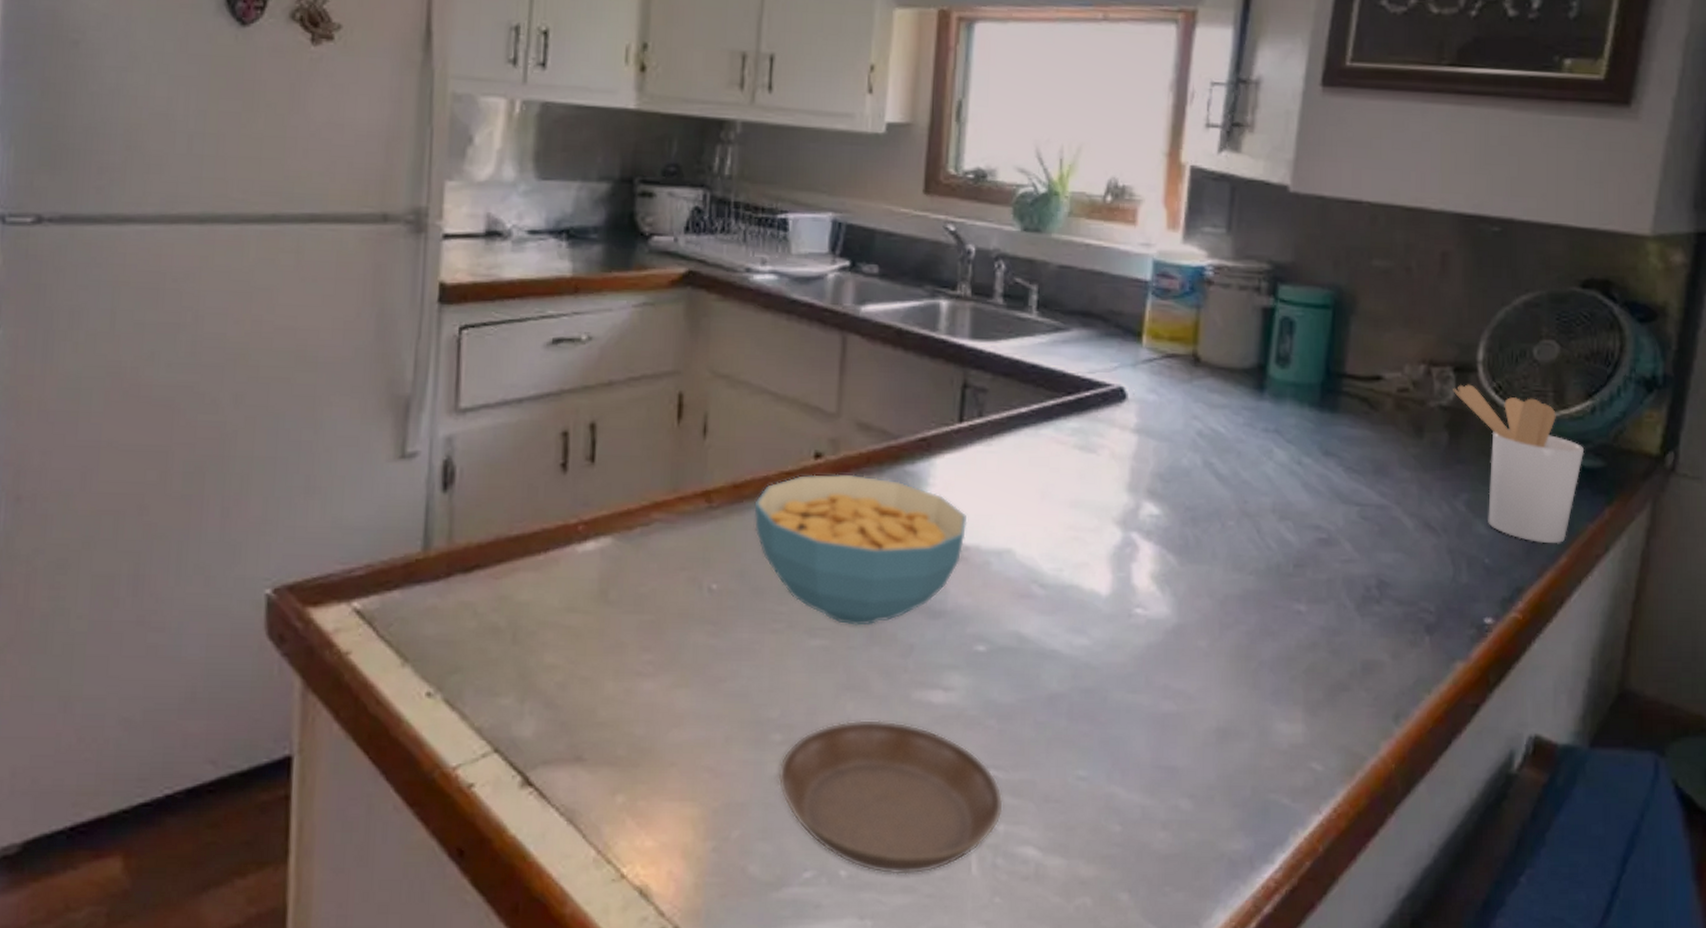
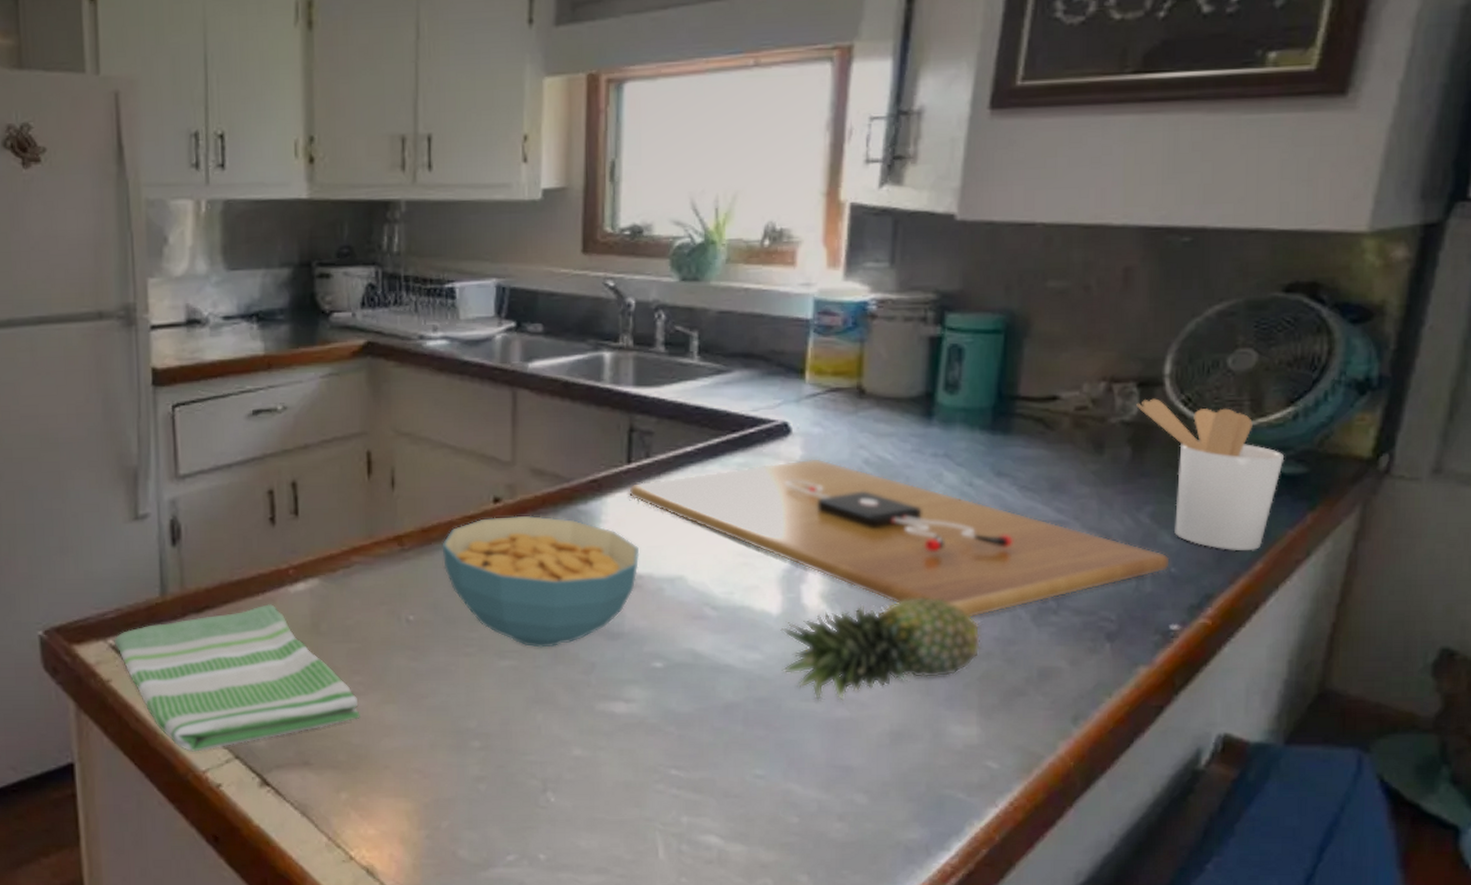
dish towel: none [359,565,647,743] -> present [114,604,360,752]
saucer: present [778,719,1004,875] -> none [479,727,686,858]
cutting board: none [958,427,1484,605] -> present [628,458,1170,618]
fruit: none [1109,581,1308,693] -> present [780,597,981,701]

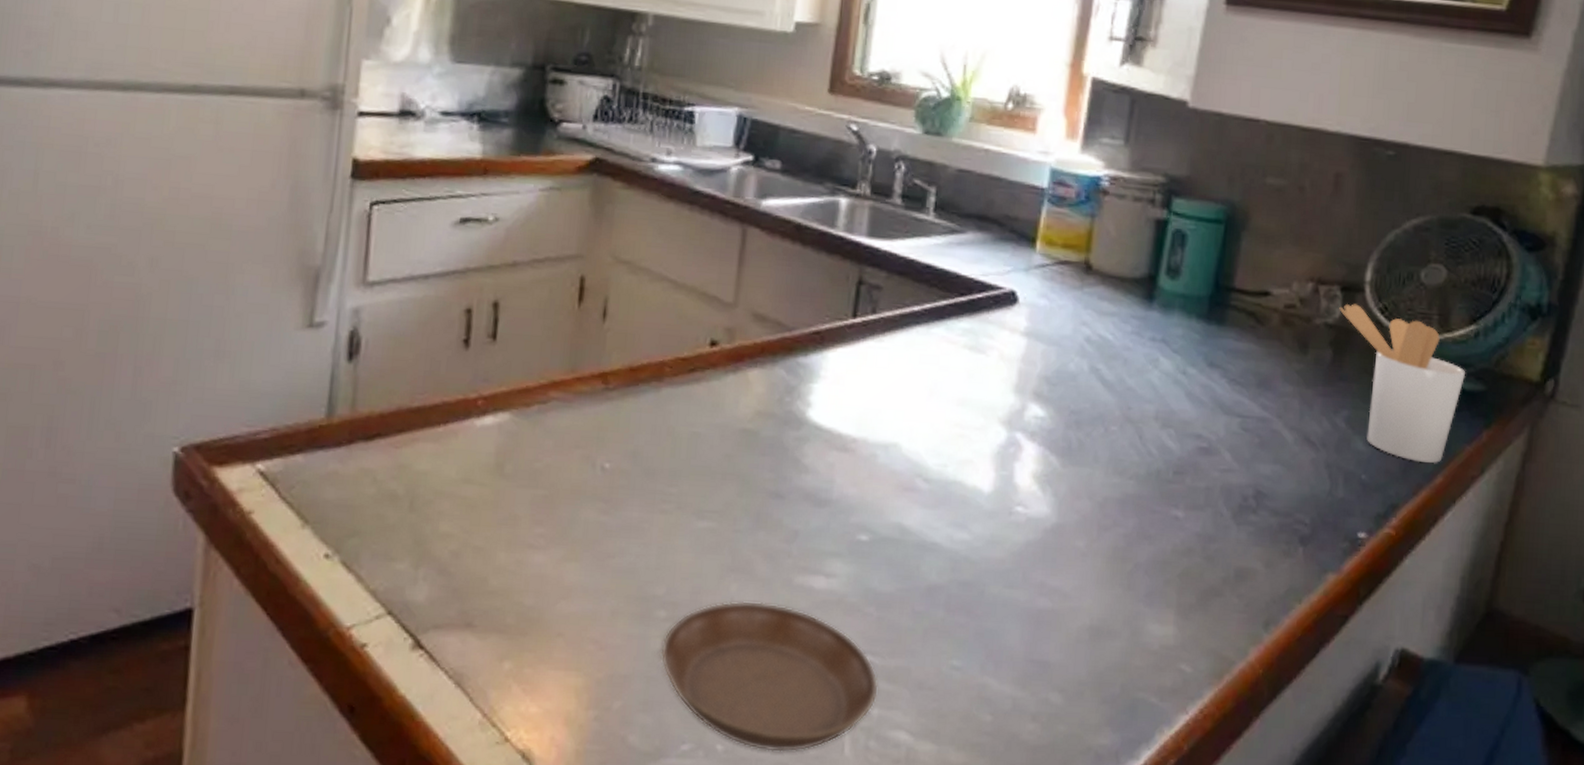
dish towel: present [114,604,360,752] -> none [263,437,537,604]
cereal bowl: present [442,515,640,648] -> none [648,361,856,511]
saucer: none [479,727,686,858] -> present [660,600,879,752]
cutting board: present [628,458,1170,618] -> none [850,330,1361,511]
fruit: present [780,597,981,701] -> none [988,485,1184,590]

